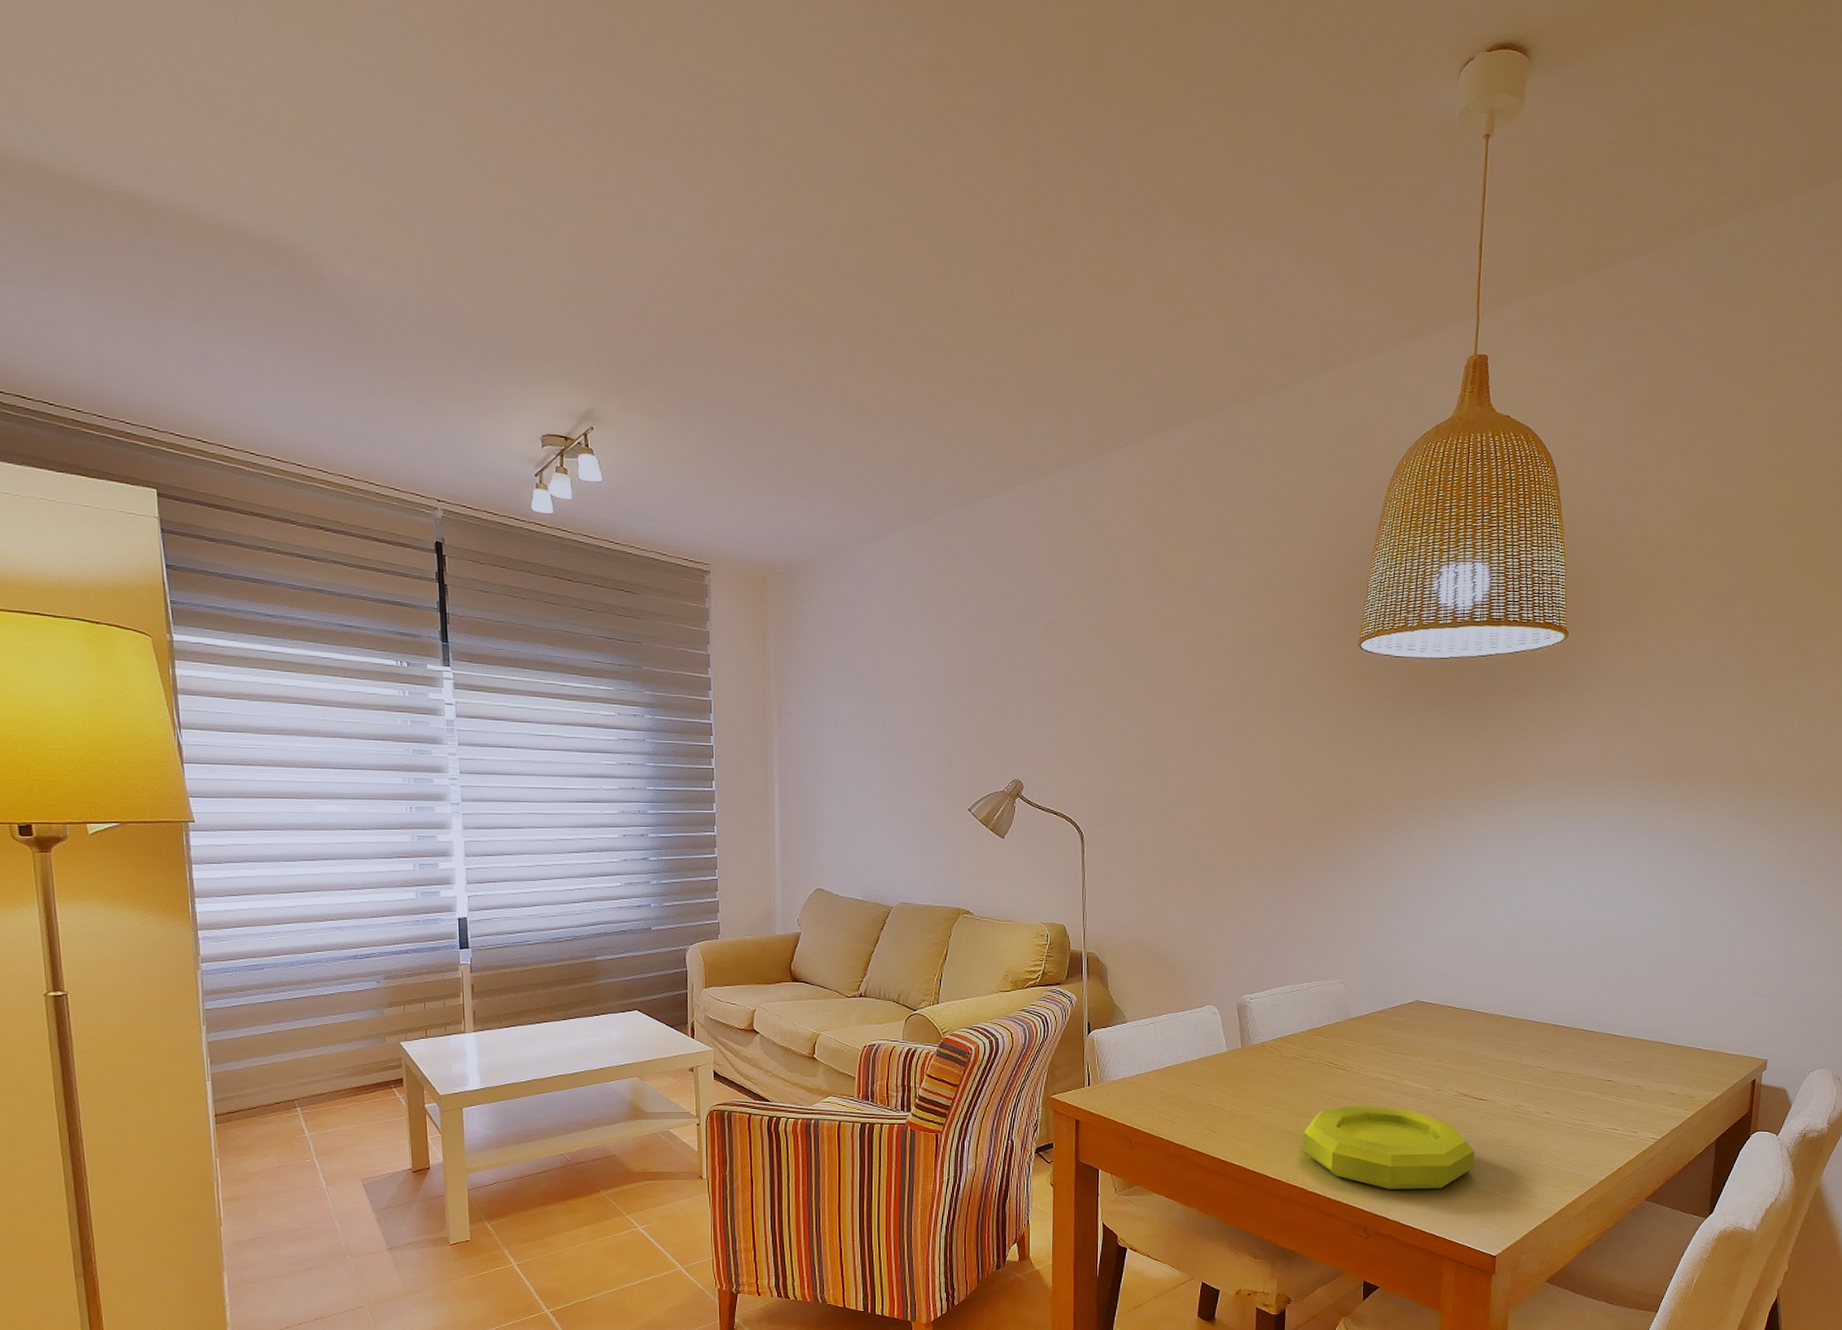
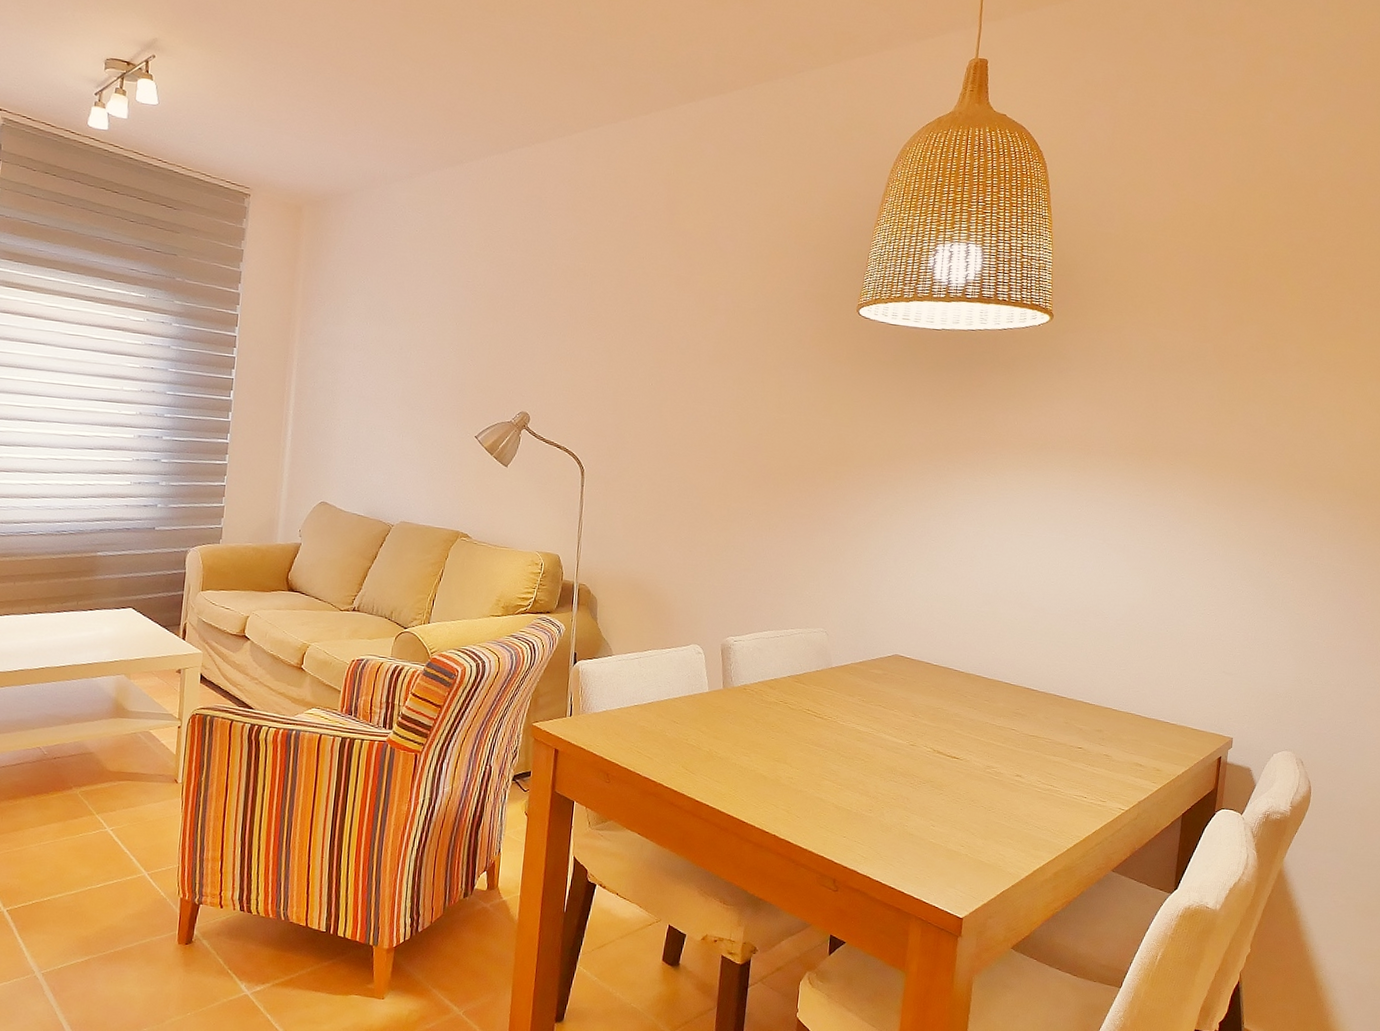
bowl: present [1303,1105,1475,1190] -> none [777,754,947,845]

